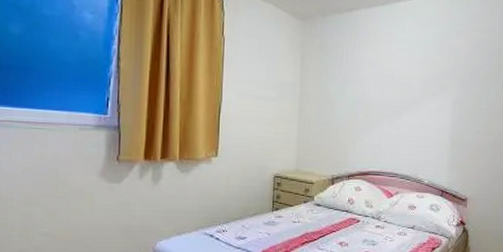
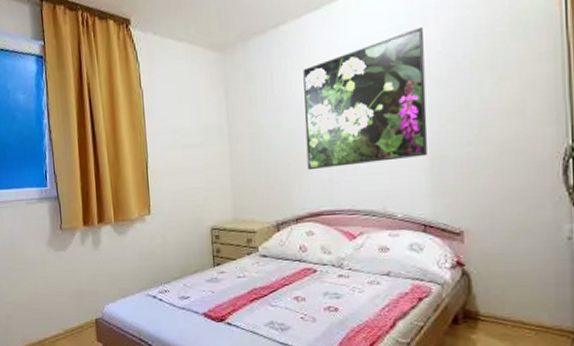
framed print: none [362,38,457,138] -> present [303,27,428,171]

